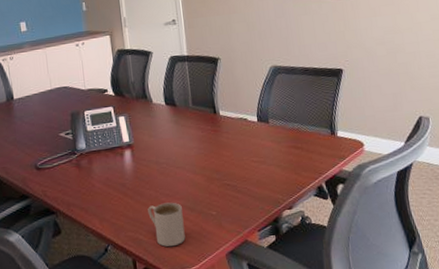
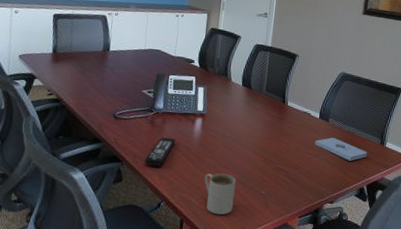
remote control: none [80,177,108,211] -> present [144,137,176,166]
notepad: none [258,139,319,160] -> present [315,137,367,161]

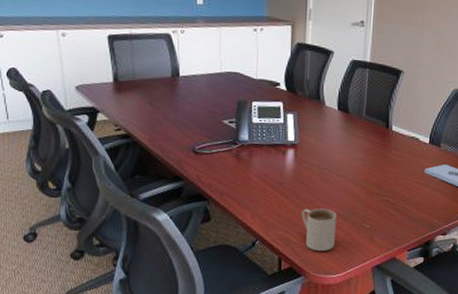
remote control: present [144,137,176,166] -> none [233,172,266,203]

